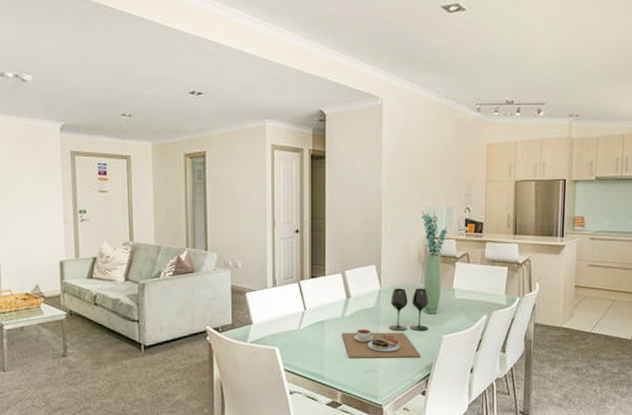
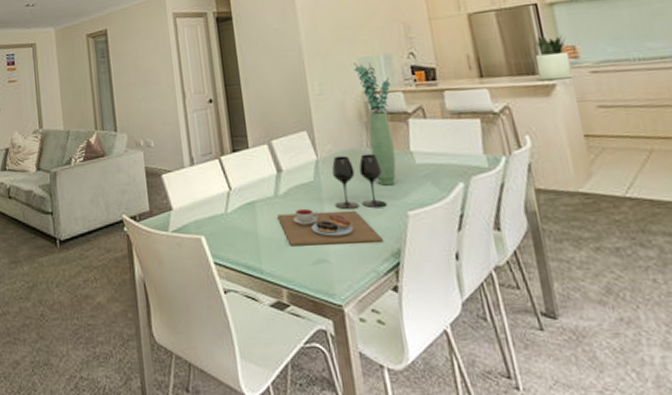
planter: none [552,206,579,242] -> present [534,34,576,81]

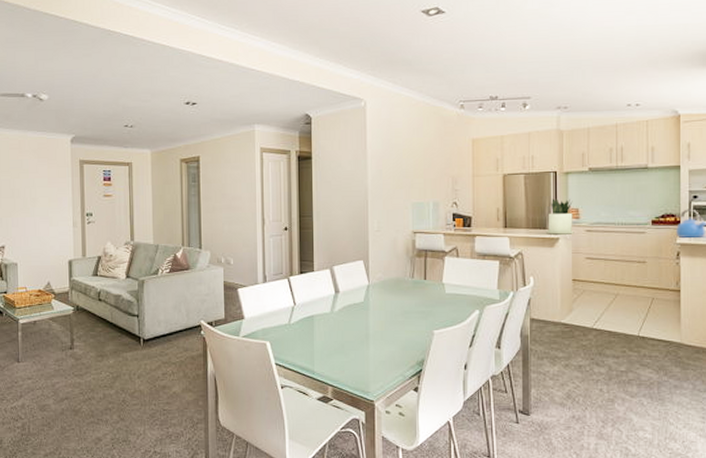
place setting: present [277,208,383,246] -> none [331,323,412,353]
wine glass: present [331,153,387,210] -> none [378,283,419,327]
vase: present [353,63,396,186] -> none [407,207,435,309]

